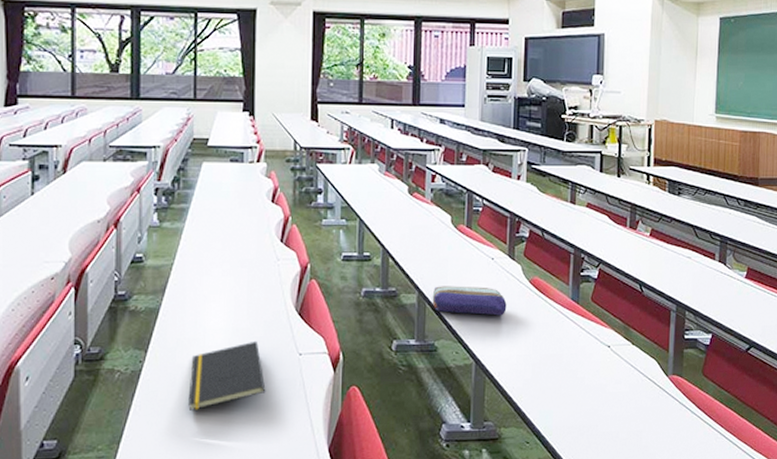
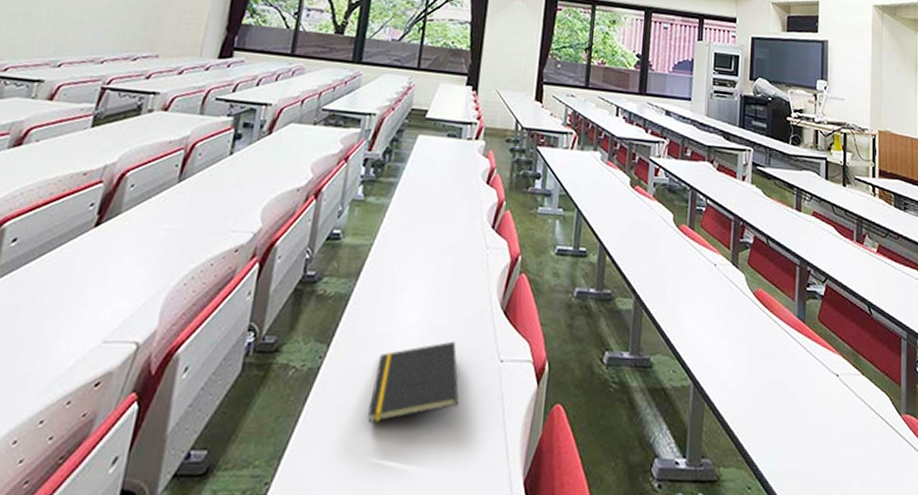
pencil case: present [432,286,507,316] -> none [649,291,729,331]

